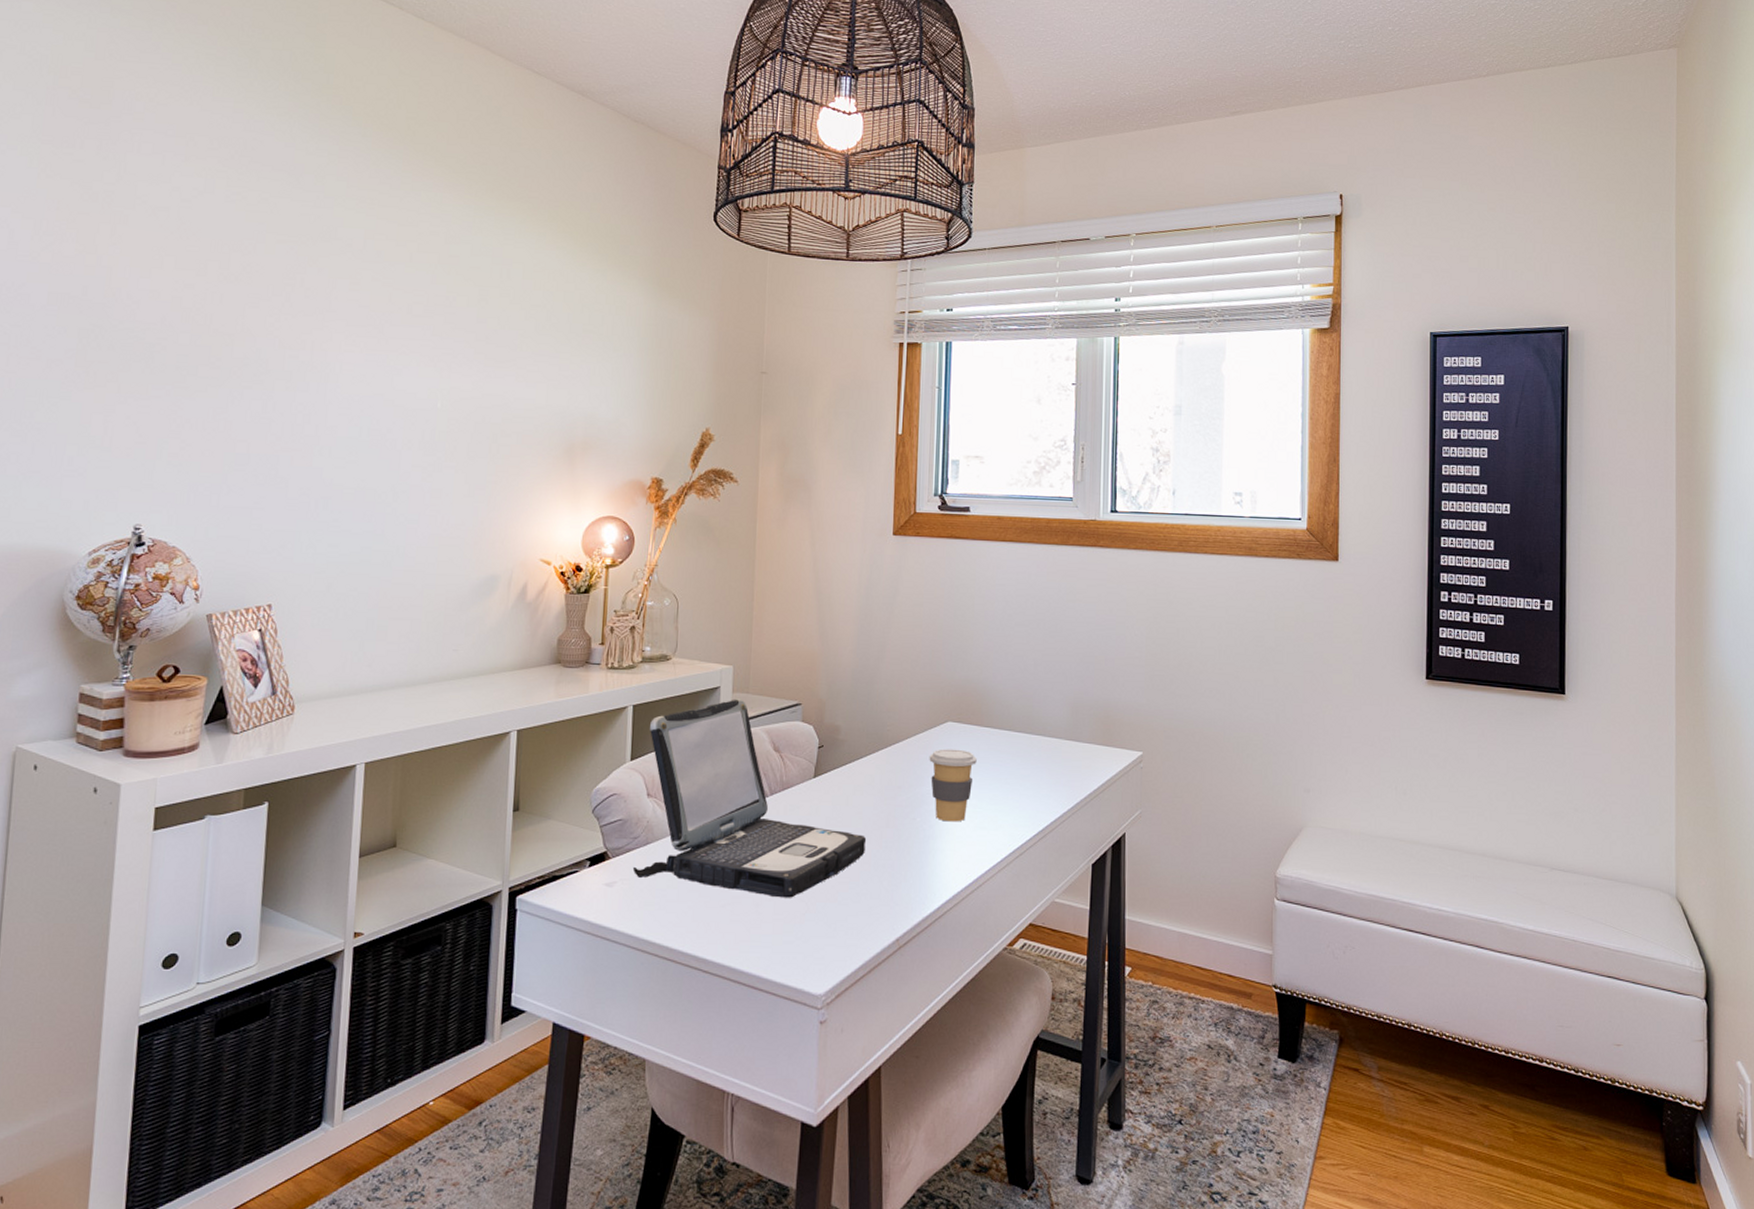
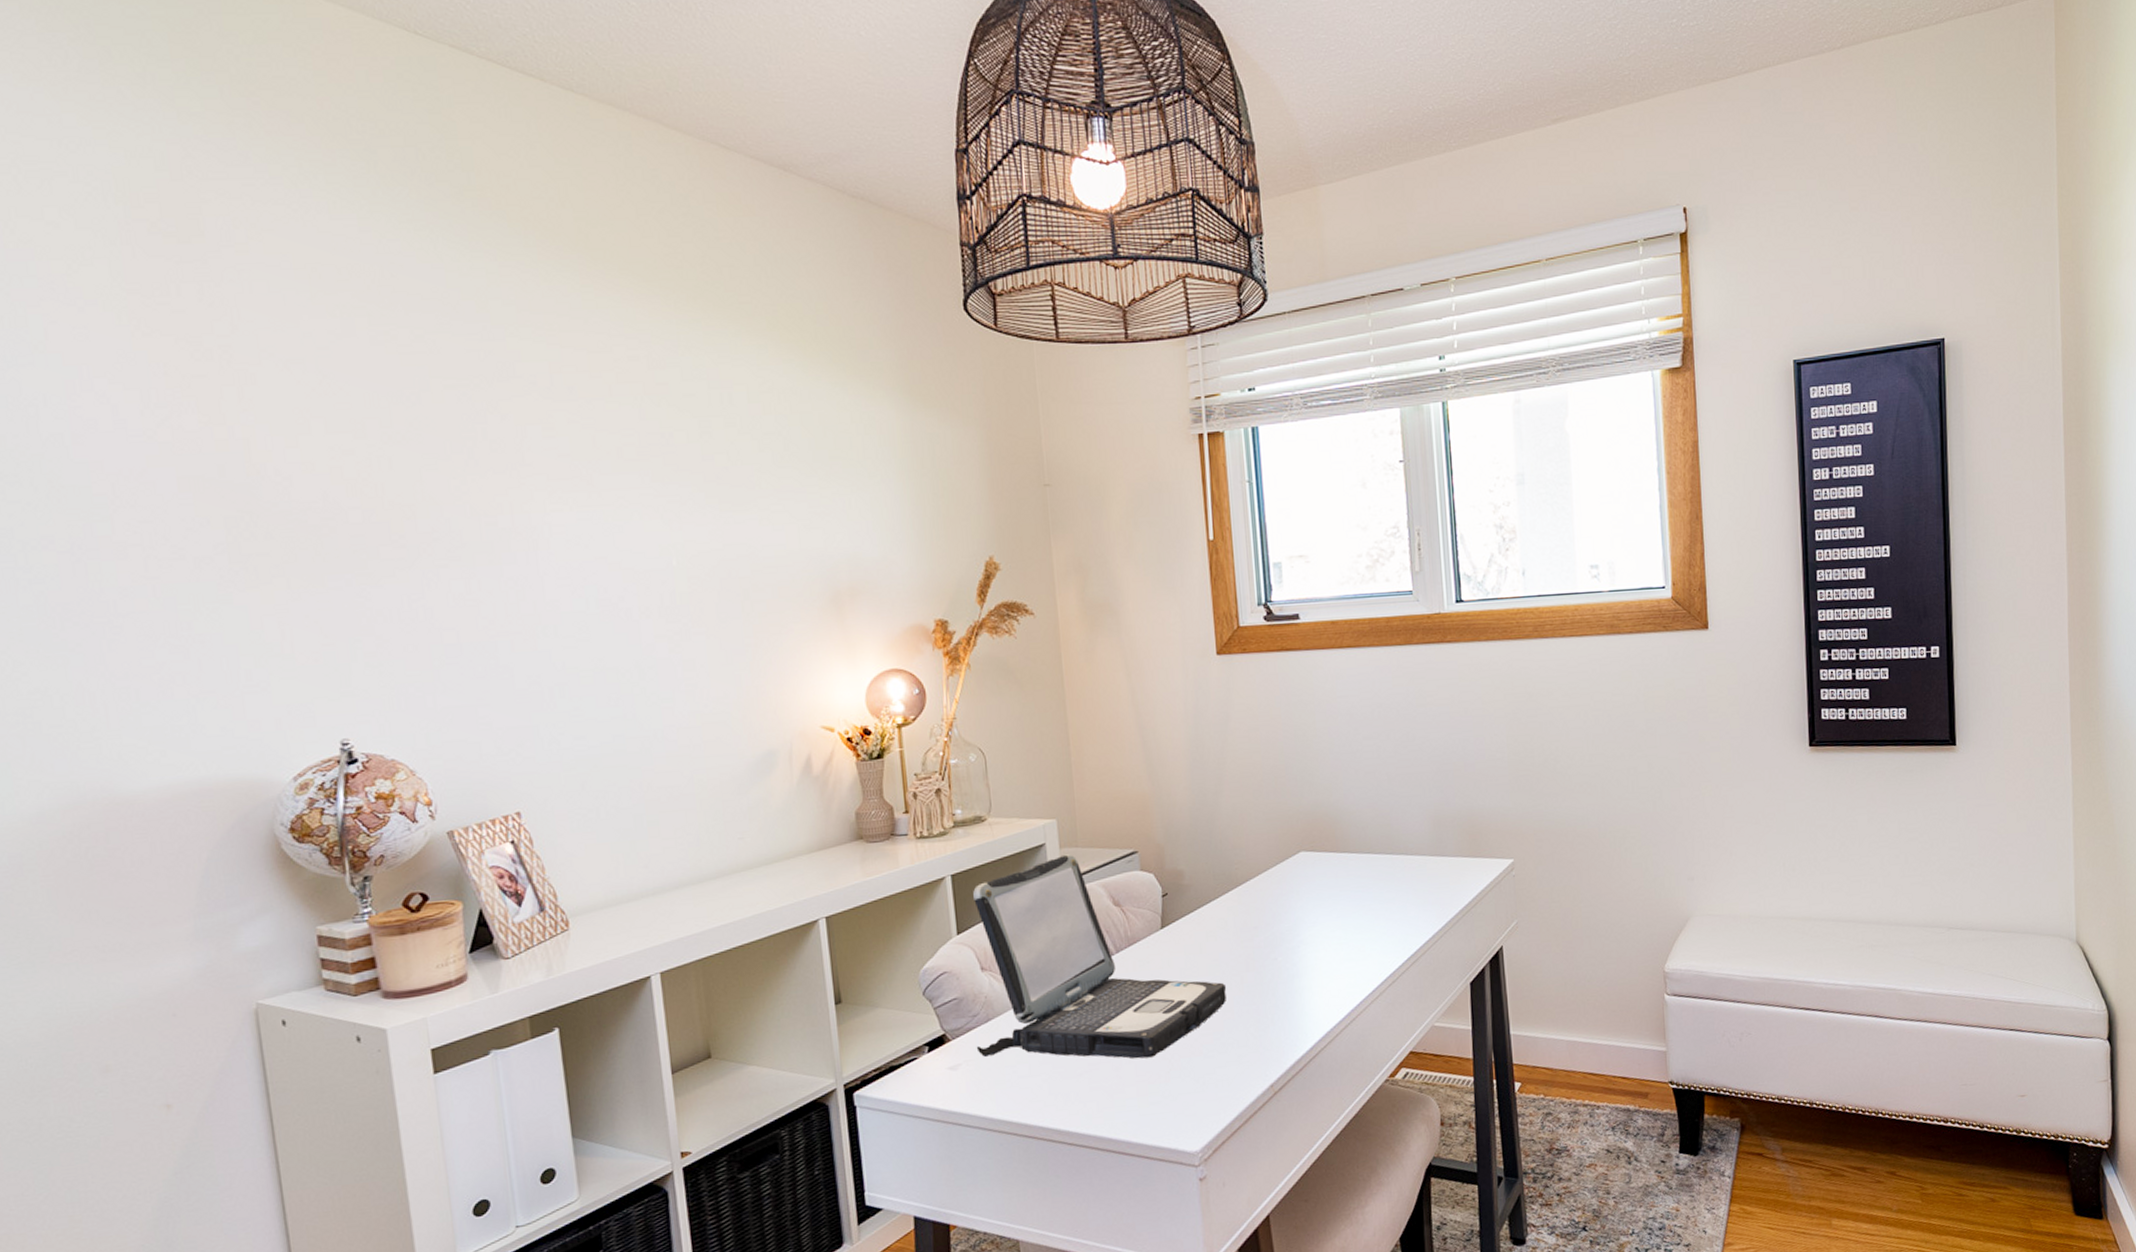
coffee cup: present [929,749,977,822] -> none [1284,879,1336,958]

